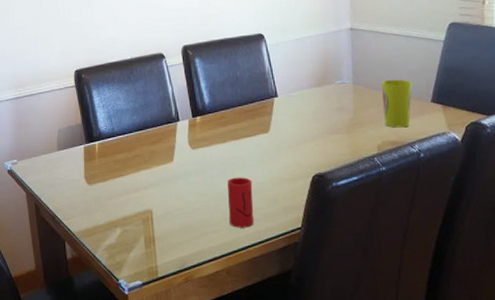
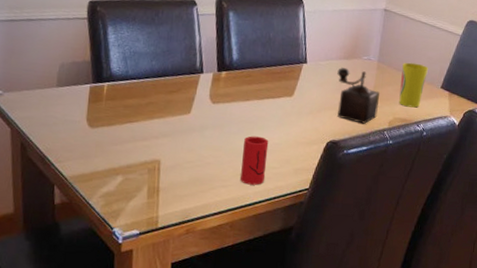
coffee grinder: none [311,96,363,152] -> present [337,68,380,124]

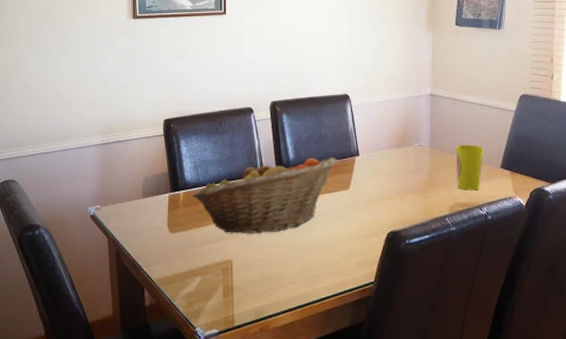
fruit basket: none [118,59,284,135] -> present [192,157,337,234]
cup: present [240,136,269,185] -> none [307,231,330,281]
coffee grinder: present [337,68,380,124] -> none [390,157,437,212]

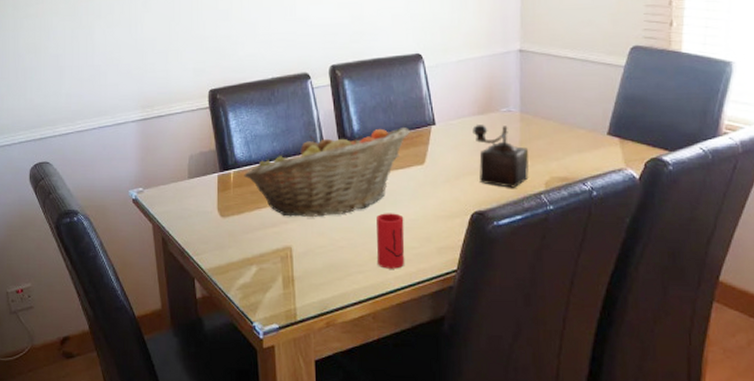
cup: none [307,231,330,281] -> present [377,213,405,269]
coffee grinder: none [390,157,437,212] -> present [472,125,530,188]
cup: present [456,144,484,191] -> none [552,108,587,162]

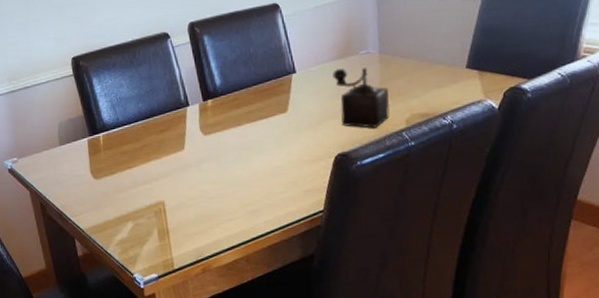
fruit basket: present [244,127,410,217] -> none [113,78,271,174]
cup: present [377,213,405,269] -> none [244,161,274,215]

